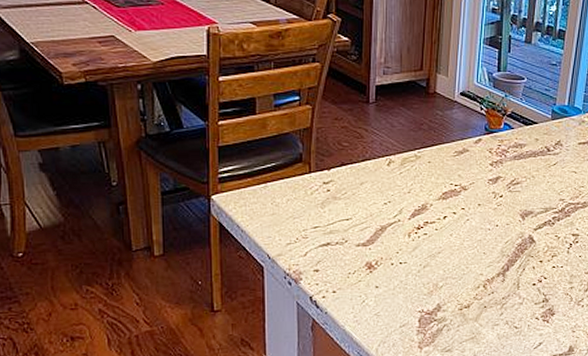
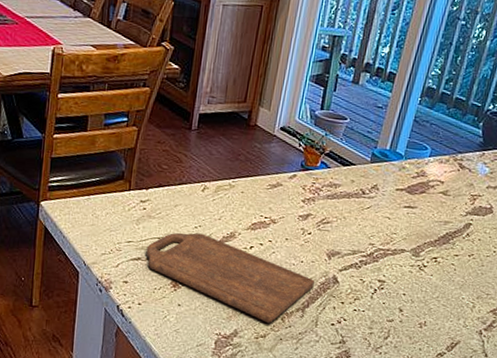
cutting board: none [335,209,511,292] -> present [146,232,314,323]

